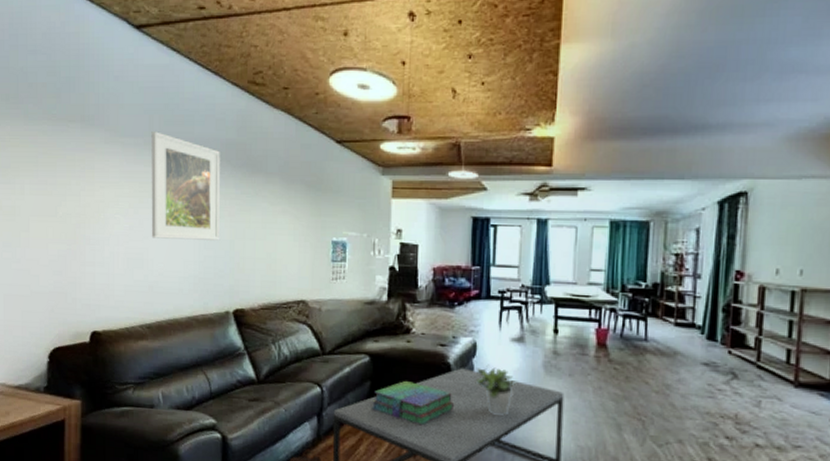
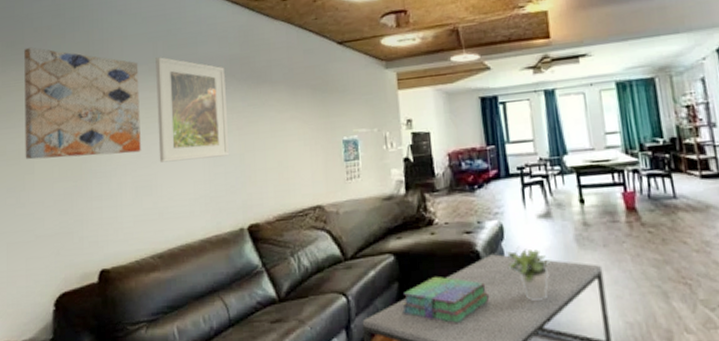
wall art: none [19,103,134,225] -> present [24,47,141,160]

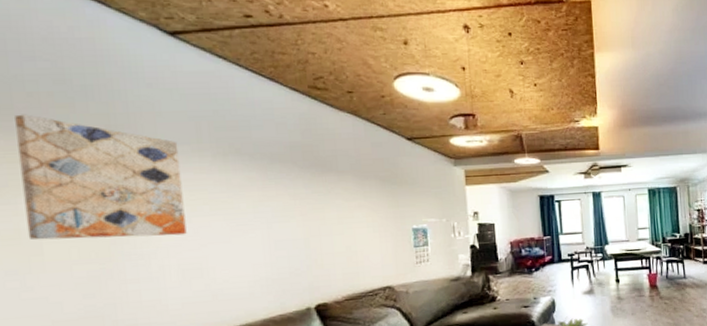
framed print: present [155,57,229,163] -> none [199,138,292,246]

